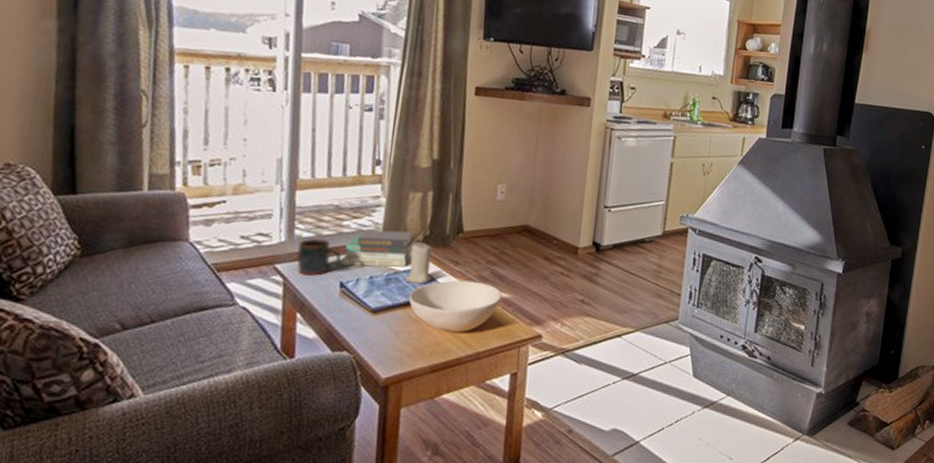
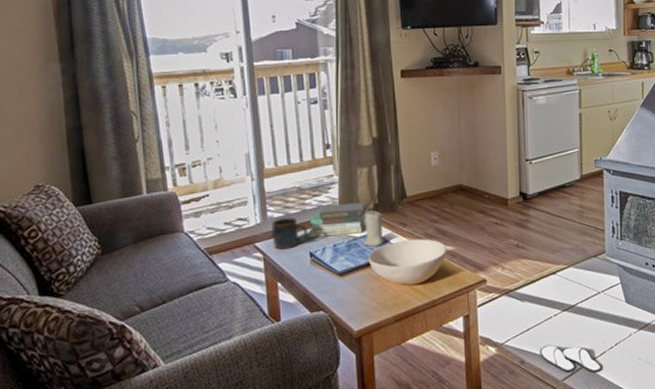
slippers: none [591,415,658,451] -> present [539,345,603,374]

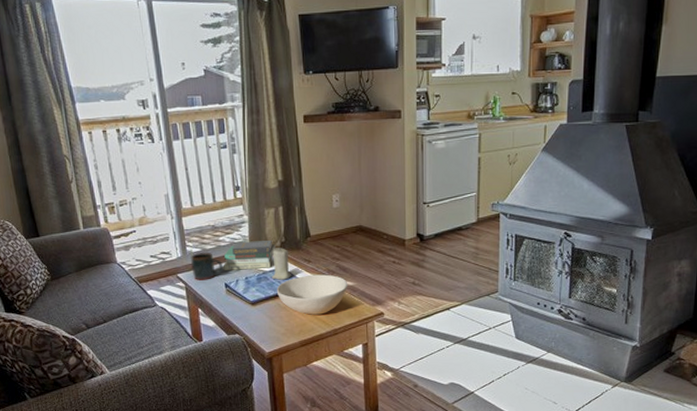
slippers: present [539,345,603,374] -> none [432,372,491,399]

